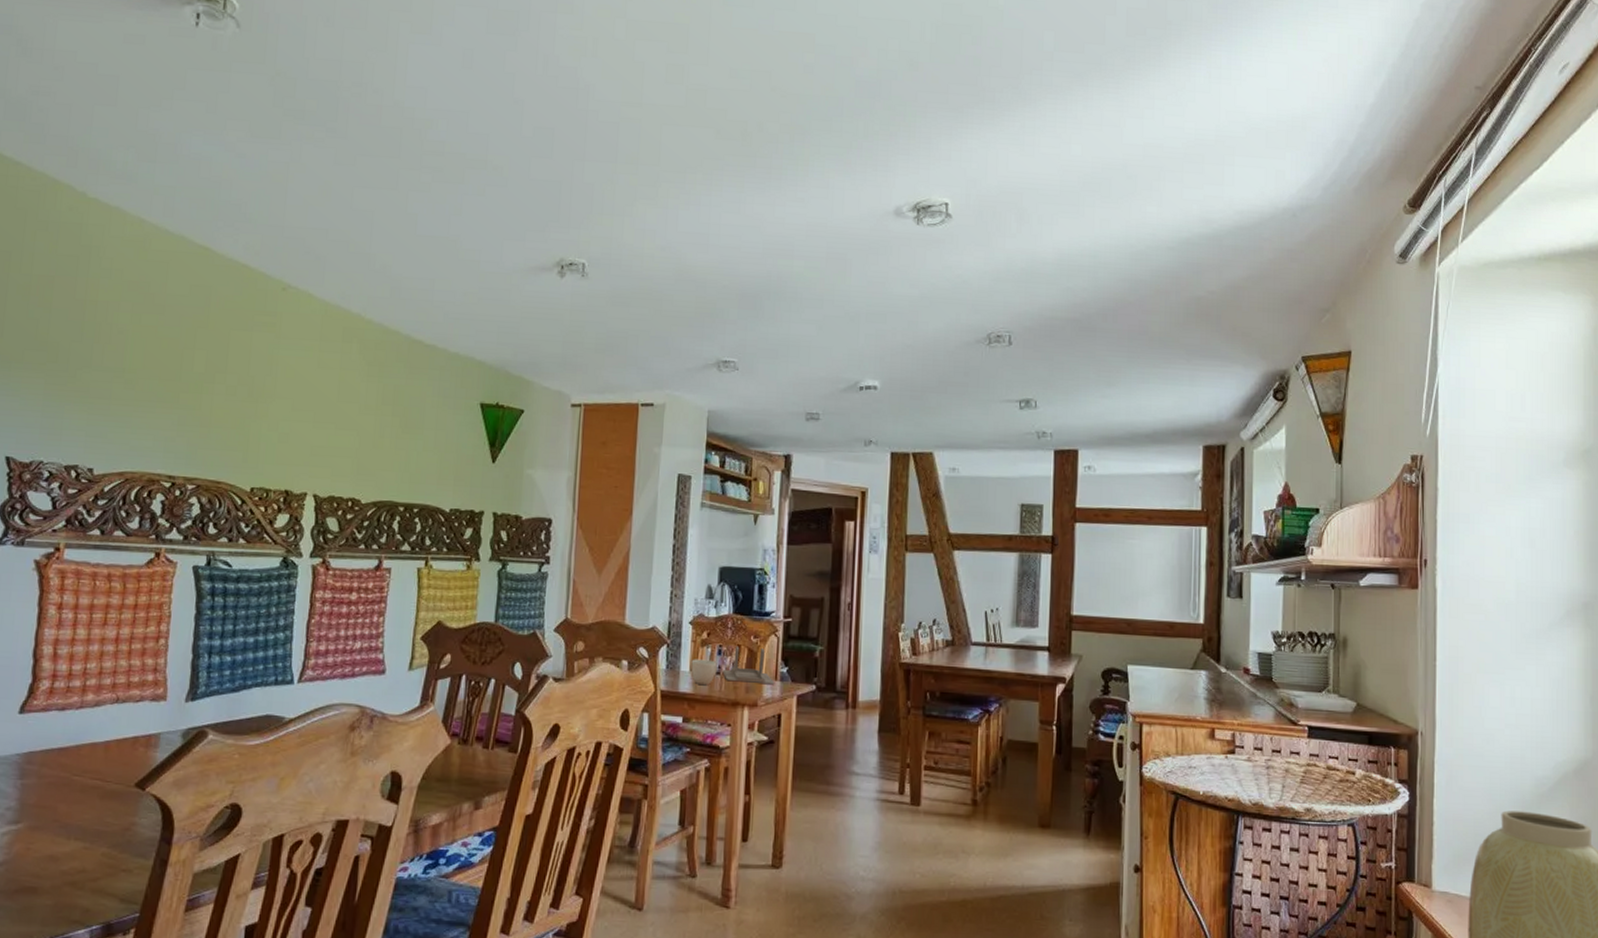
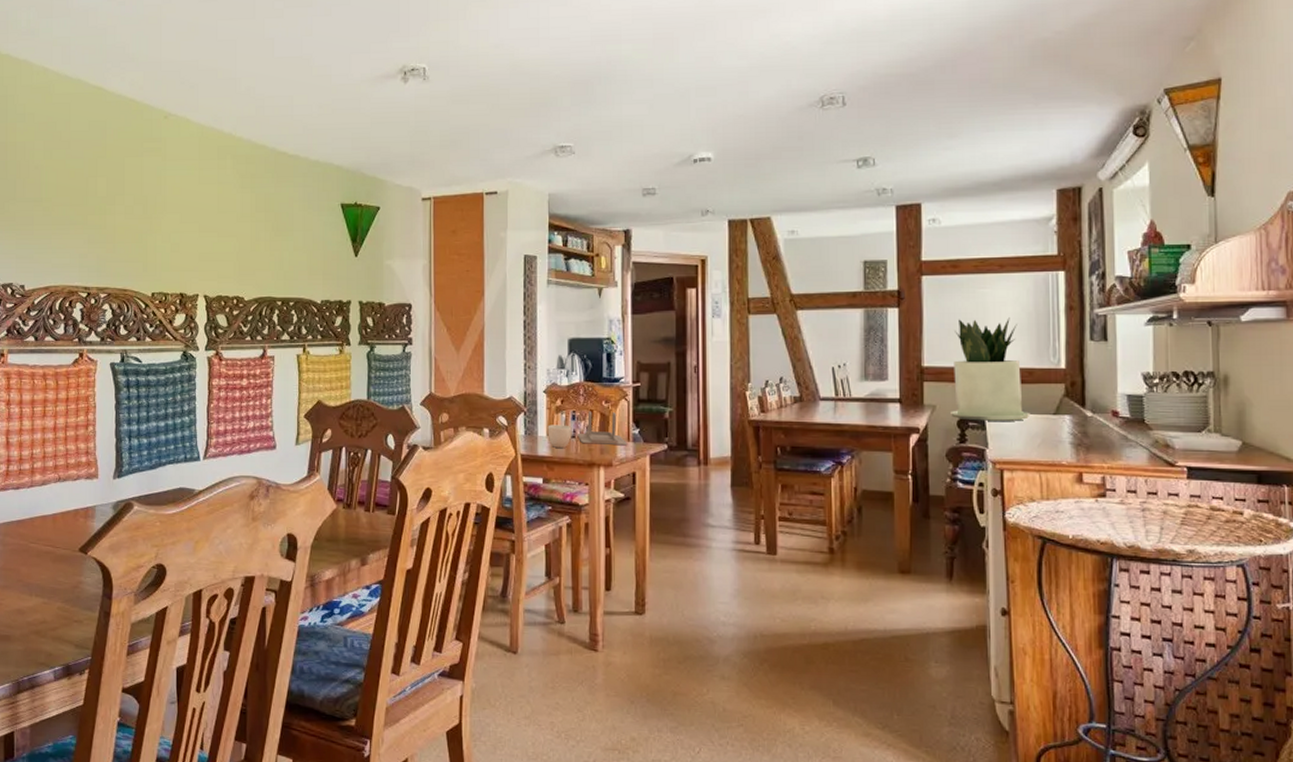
planter: none [1095,569,1170,675] -> present [949,317,1031,421]

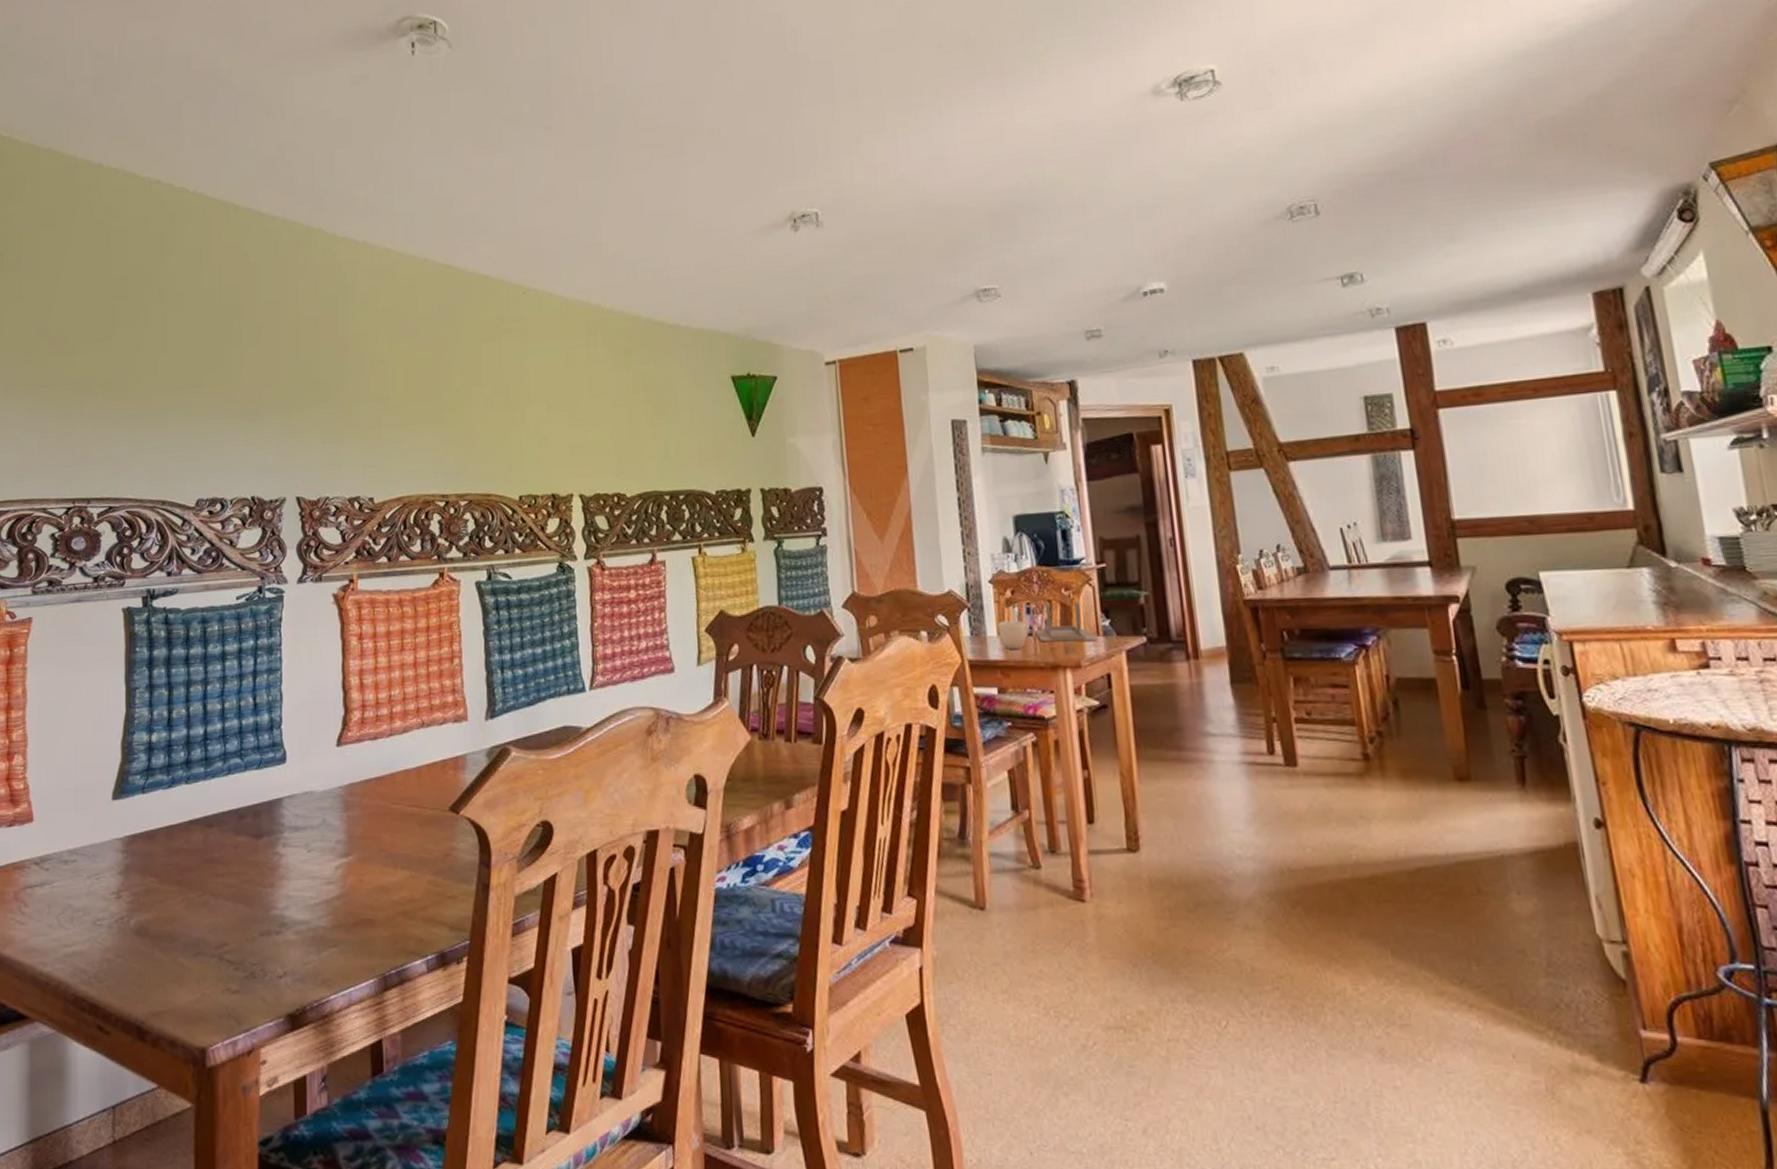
planter: present [949,317,1031,421] -> none [1487,452,1598,583]

